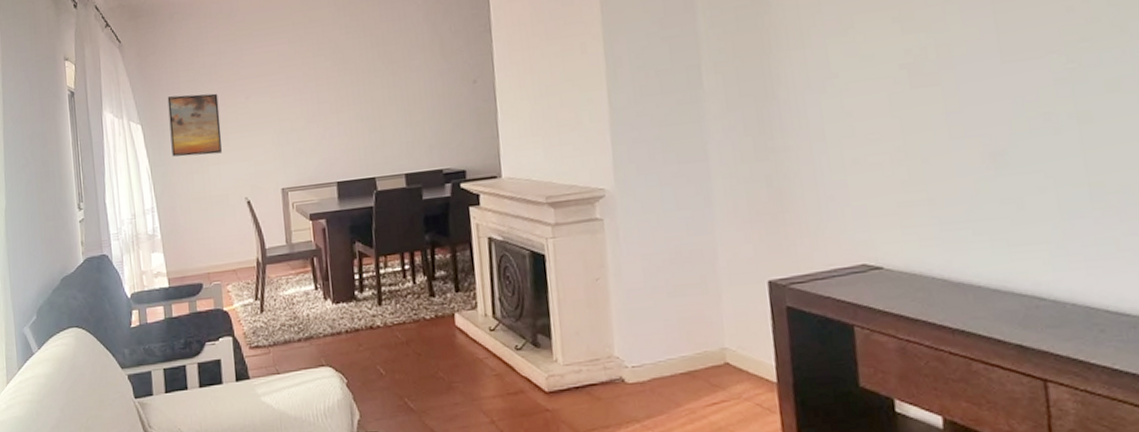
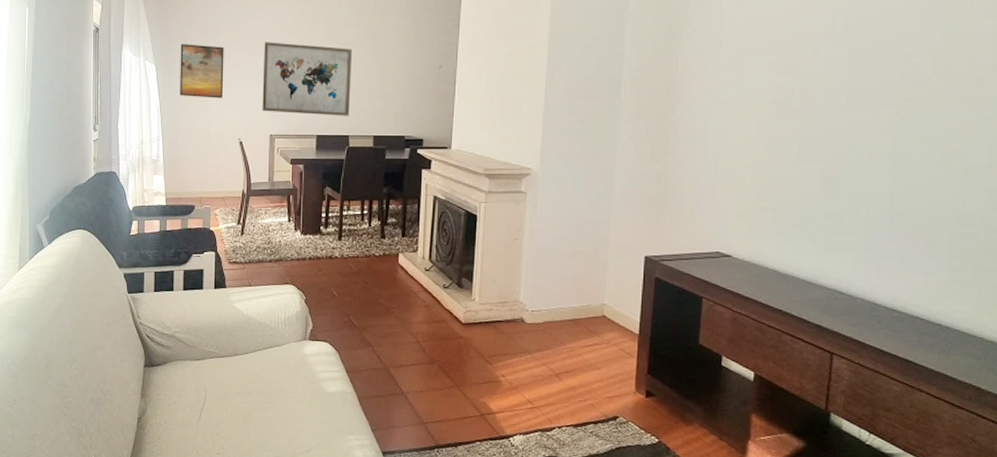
wall art: none [263,75,373,163] -> present [262,42,352,116]

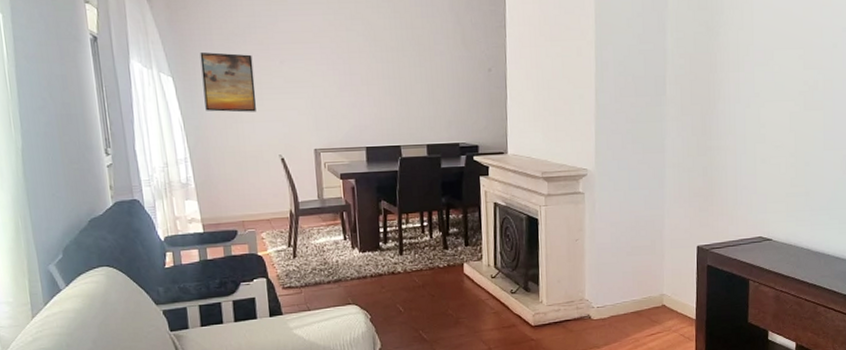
wall art: present [262,42,352,116] -> none [297,48,399,126]

